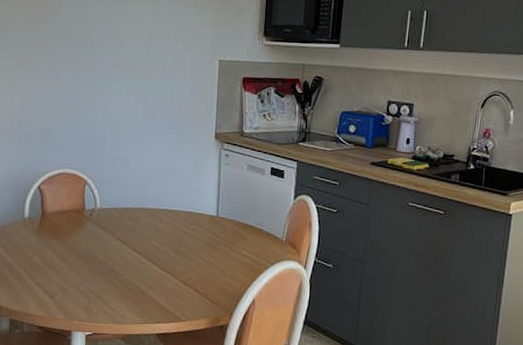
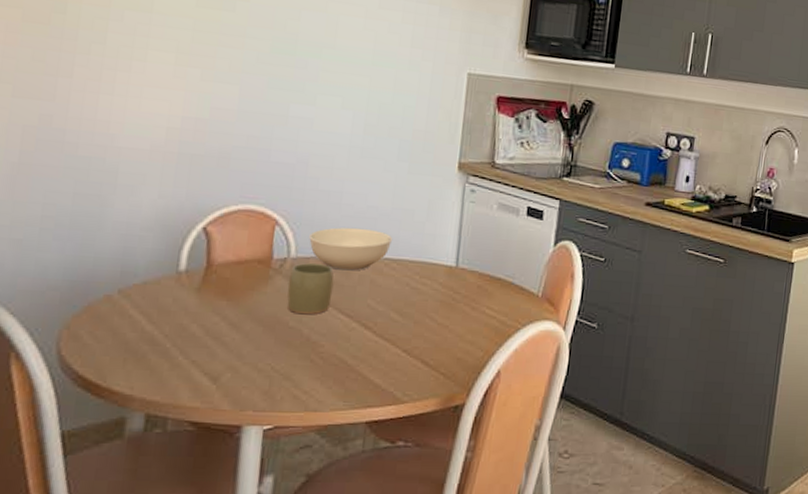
mug: none [96,213,128,252] -> present [287,263,334,315]
bowl: none [109,185,169,219] -> present [309,227,393,271]

